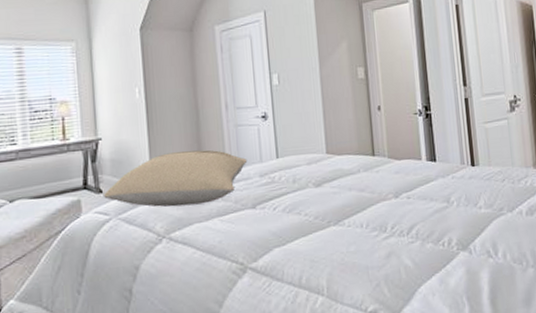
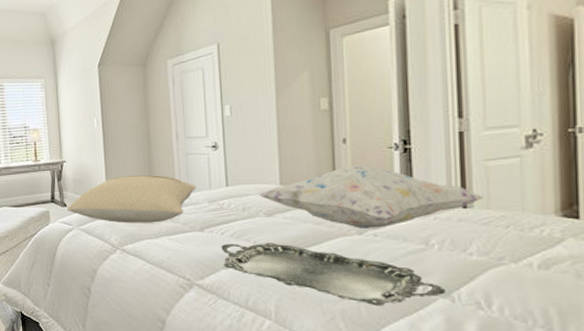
serving tray: none [273,214,465,267] -> present [221,243,446,307]
decorative pillow: none [308,130,486,192] -> present [259,164,485,228]

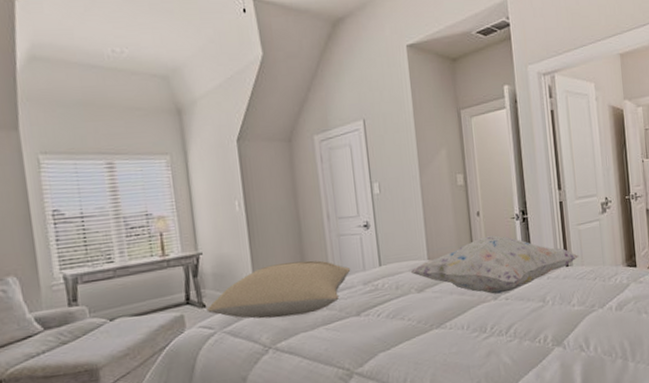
serving tray: present [221,243,446,307] -> none [377,317,559,364]

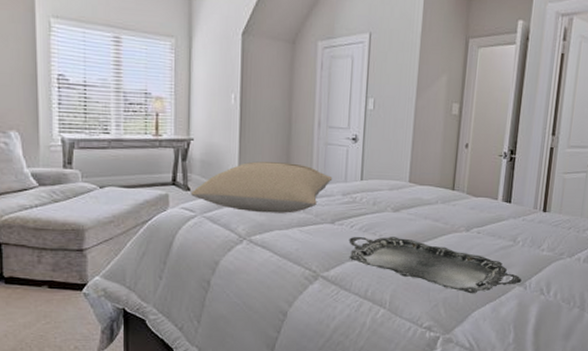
serving tray: none [377,317,559,364] -> present [349,237,522,294]
decorative pillow: present [410,234,579,294] -> none [389,168,559,226]

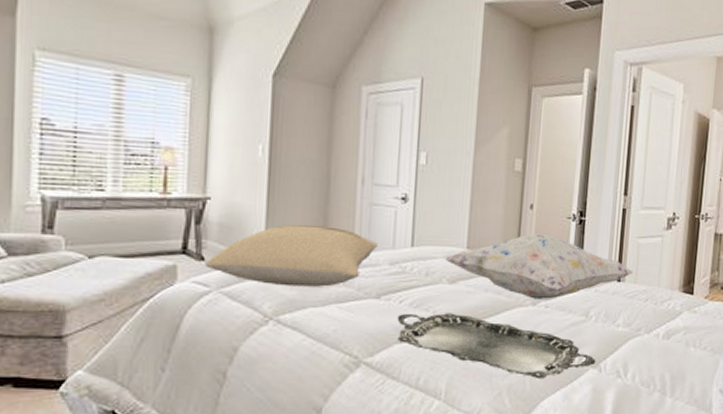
decorative pillow: none [389,168,559,226] -> present [445,232,634,299]

